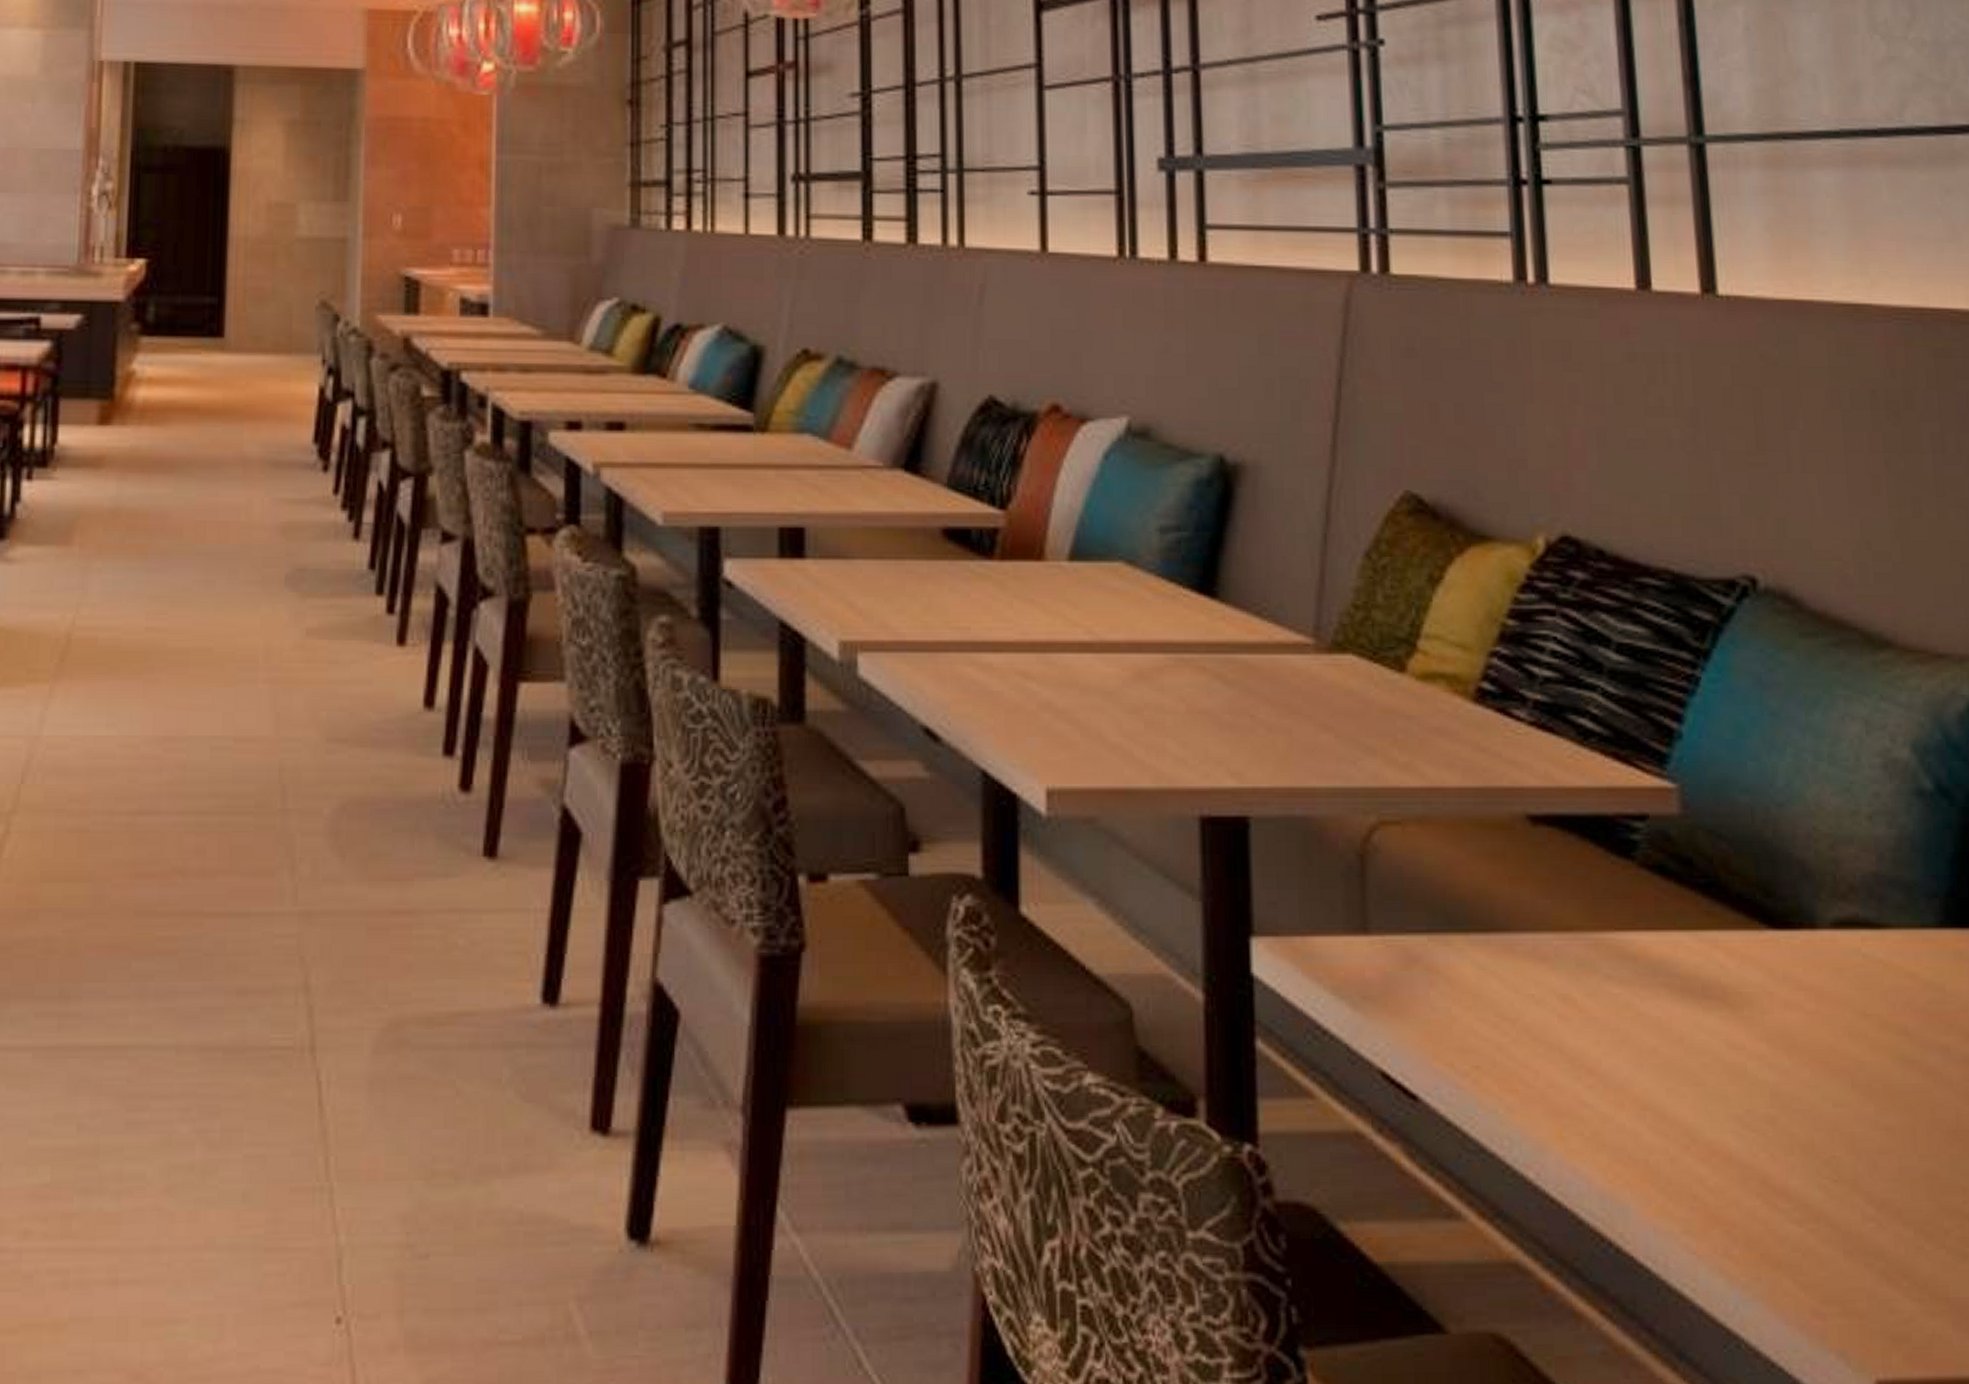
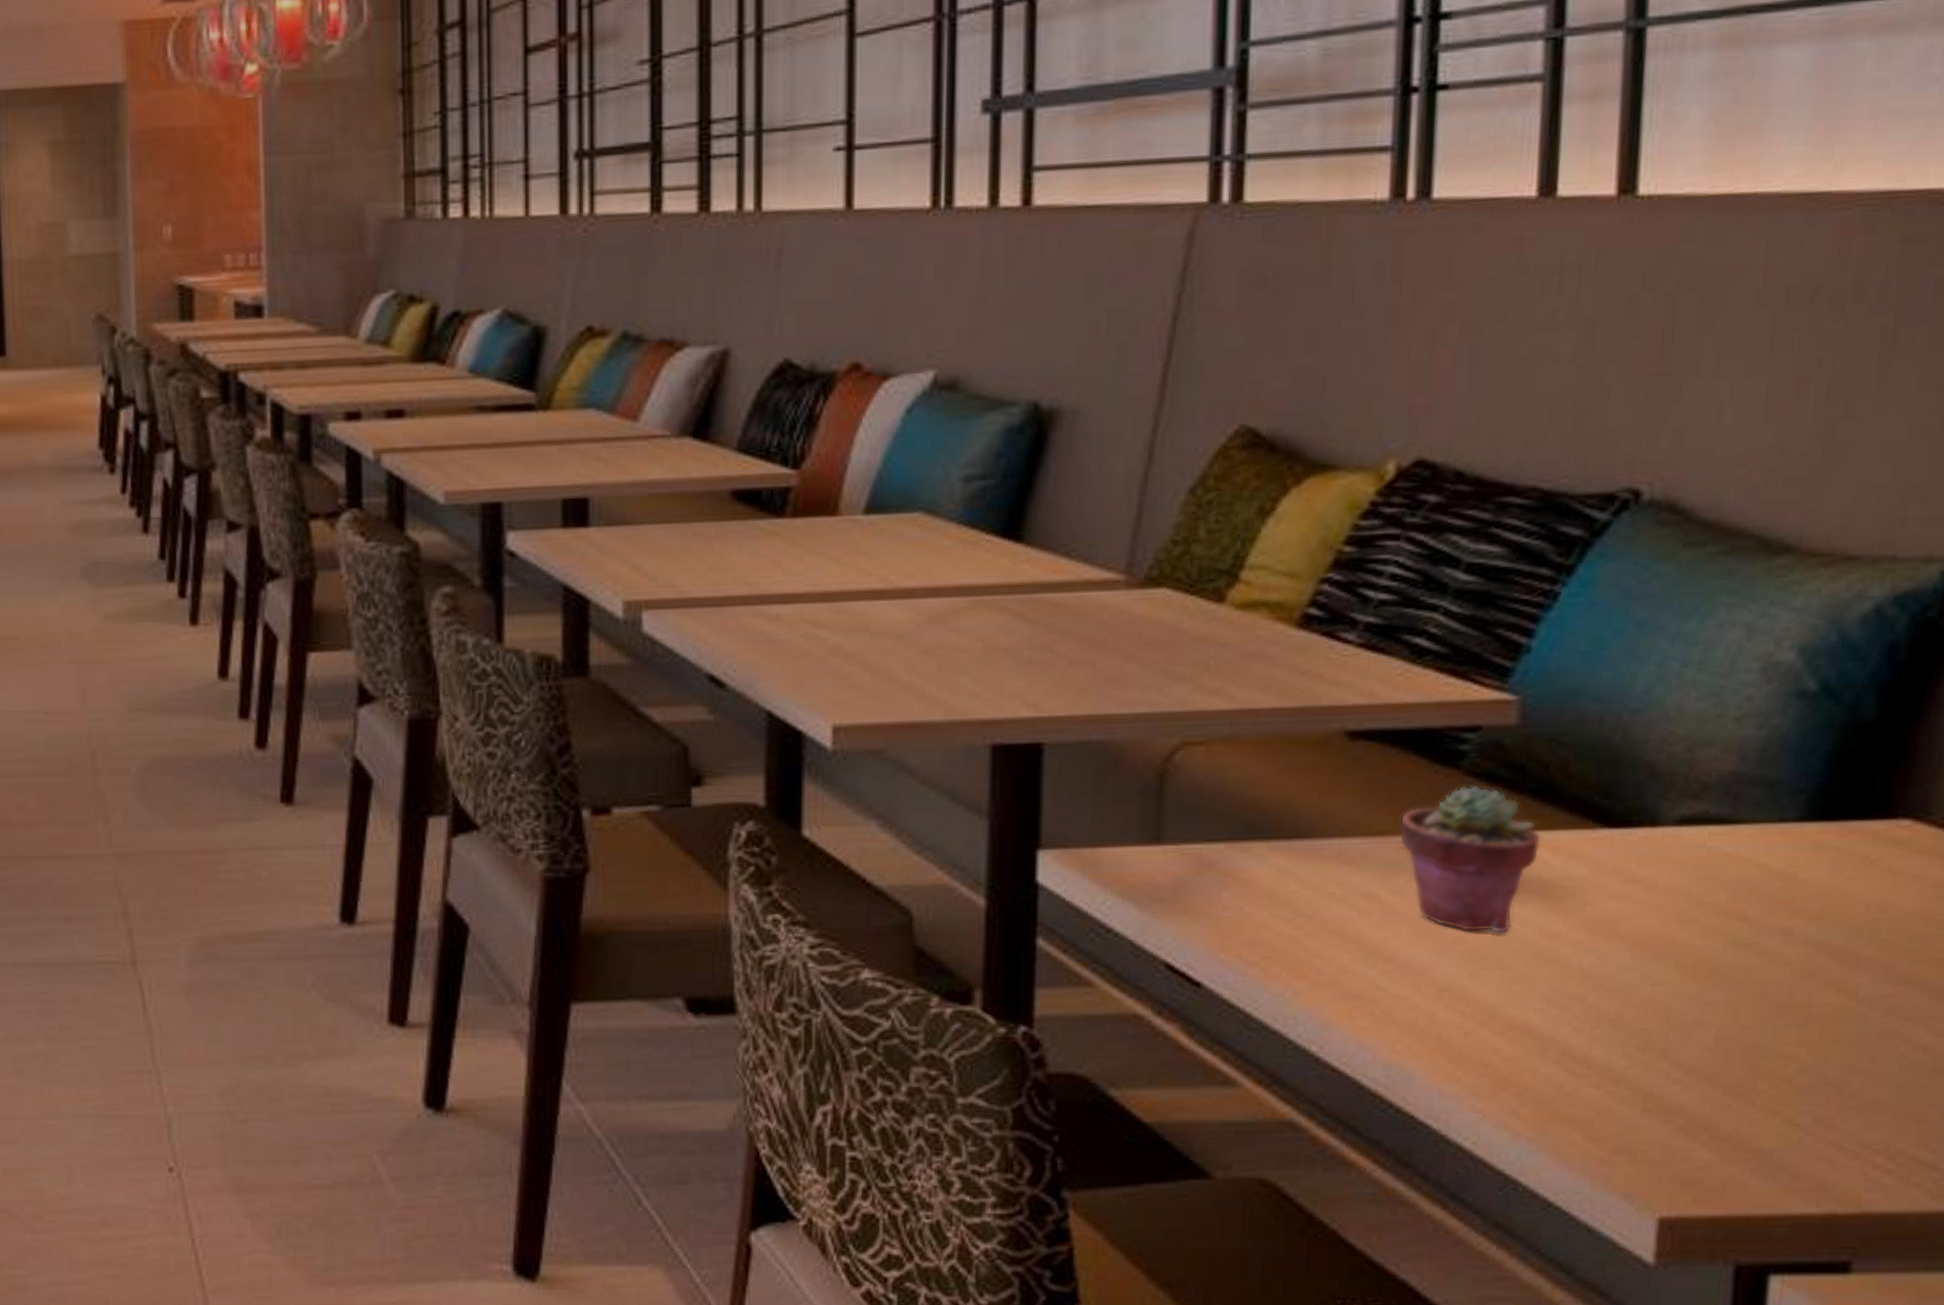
potted succulent: none [1585,877,1715,1045] -> present [1398,785,1541,934]

